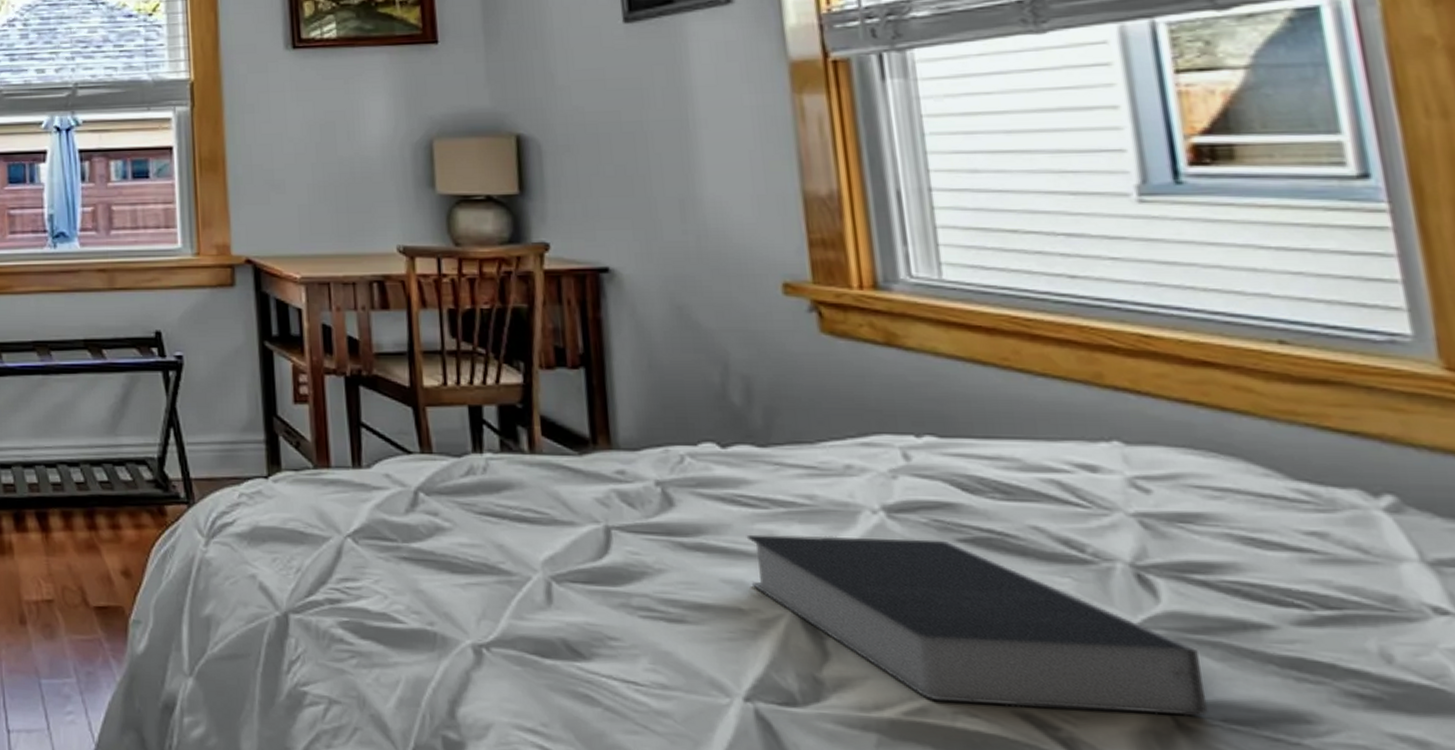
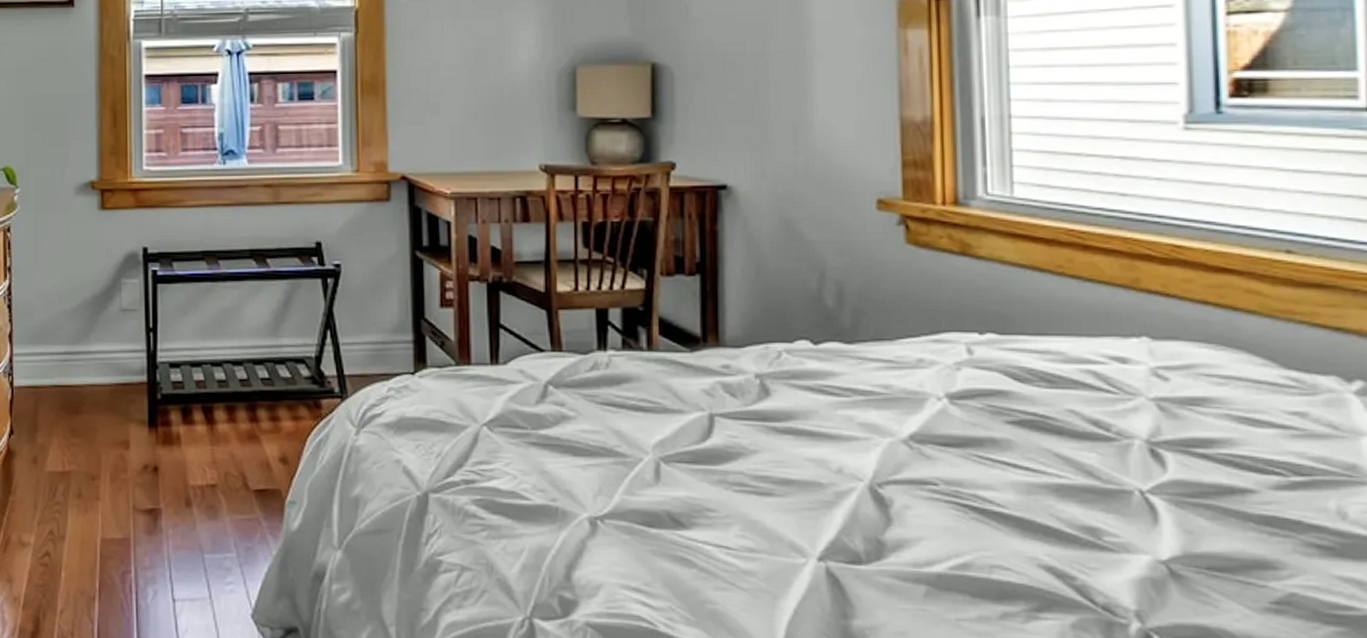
book: present [746,534,1208,716] -> none [829,419,1196,565]

